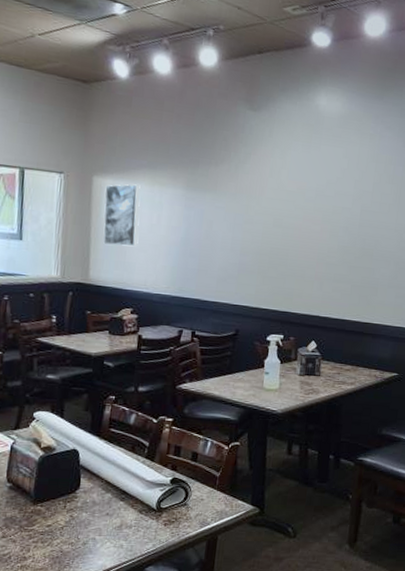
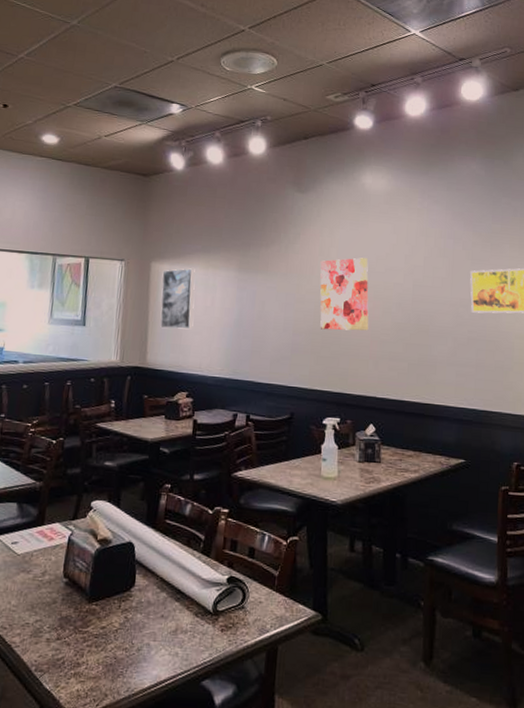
wall art: none [267,181,318,253] -> present [320,257,369,331]

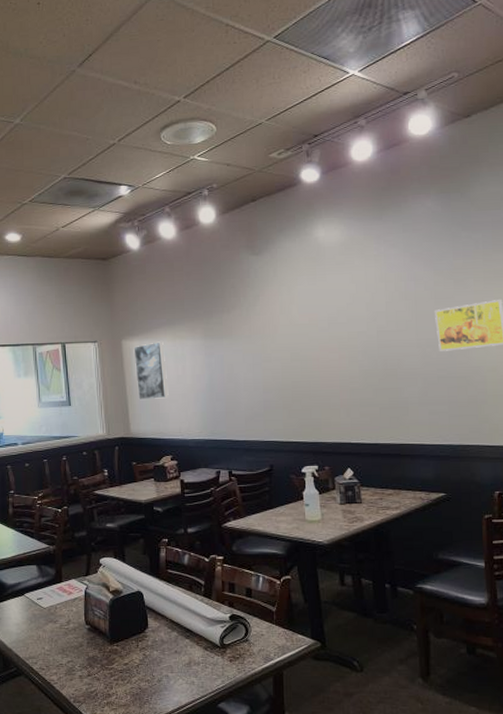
wall art: present [320,257,369,331] -> none [282,311,337,385]

